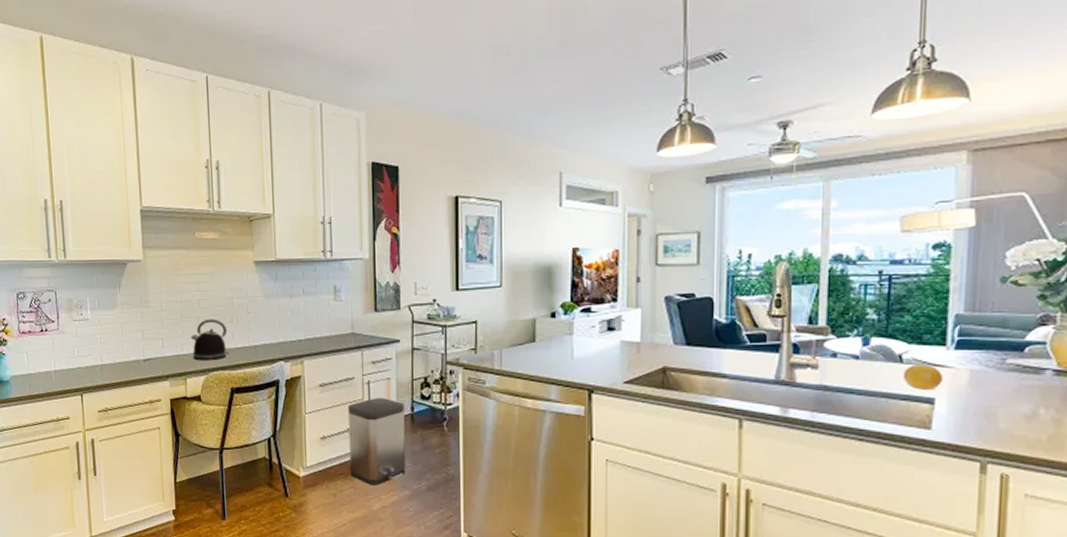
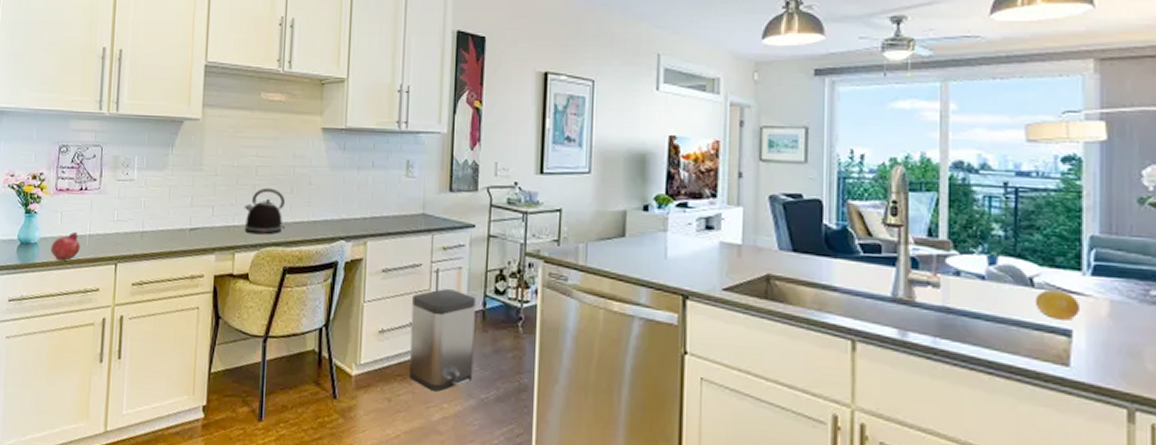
fruit: none [22,368,48,394] -> present [51,231,80,261]

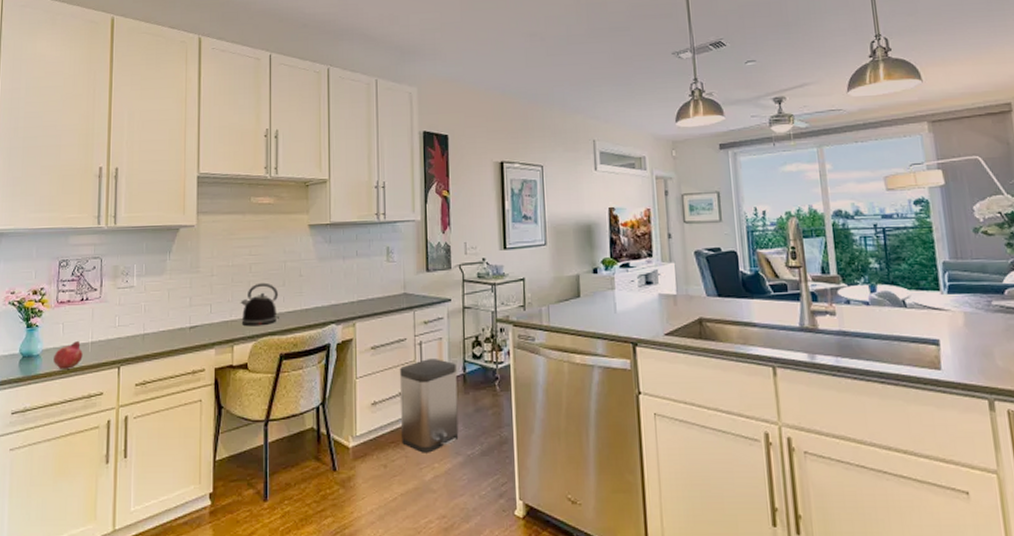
fruit: present [1034,290,1081,320] -> none [908,308,944,332]

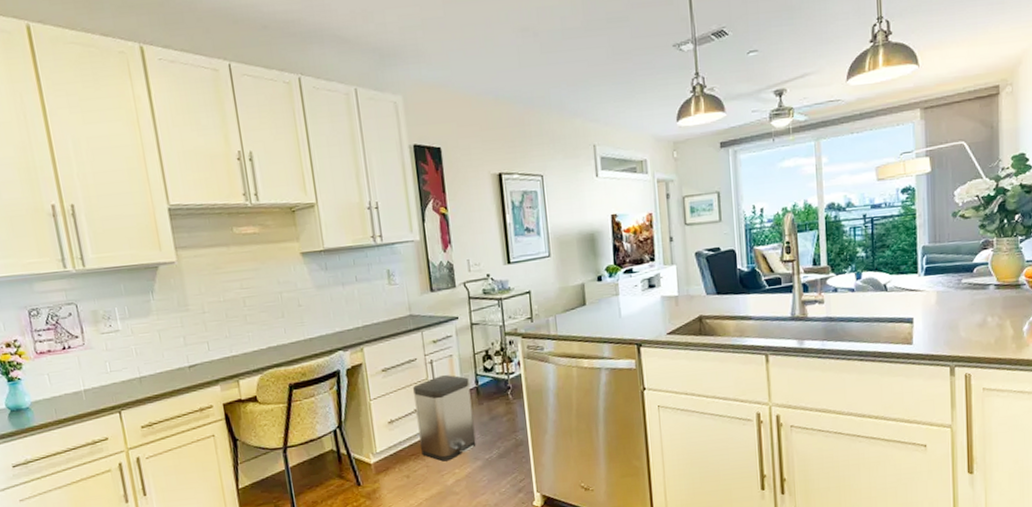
fruit: present [53,340,83,369] -> none [45,389,78,419]
kettle: present [240,282,279,327] -> none [238,315,283,361]

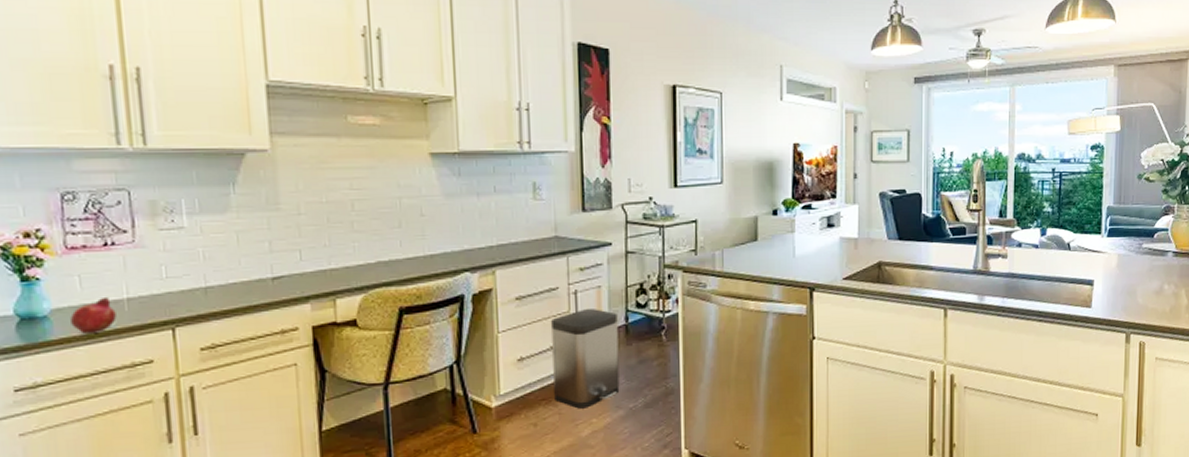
fruit: none [45,389,78,419] -> present [70,296,117,333]

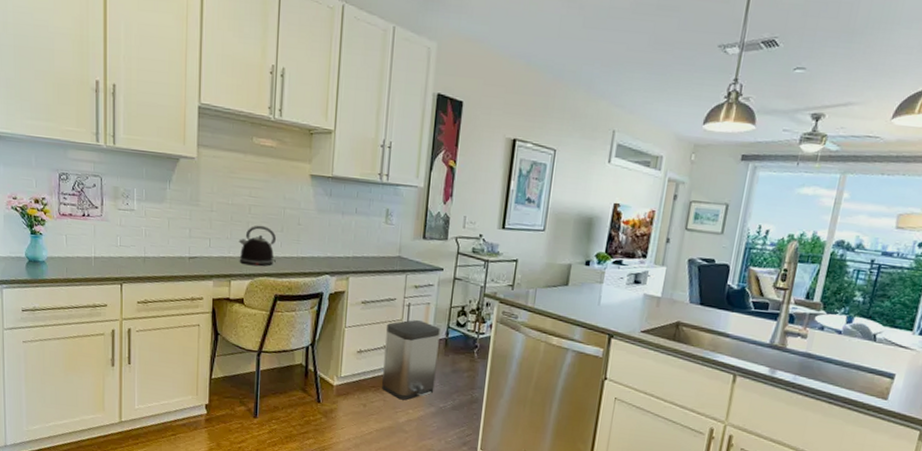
fruit: present [70,296,117,333] -> none [59,253,87,279]
kettle: none [341,223,396,276] -> present [238,225,276,267]

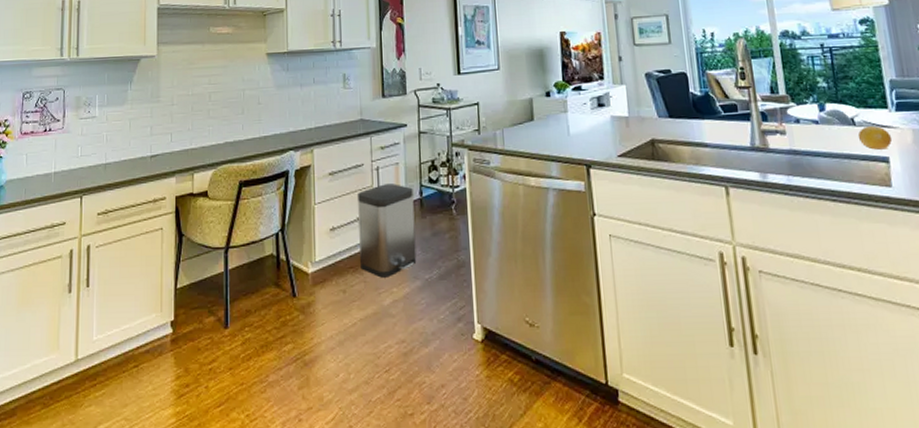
kettle: present [238,225,276,267] -> none [200,111,238,155]
fruit: none [873,344,906,367] -> present [858,126,893,150]

